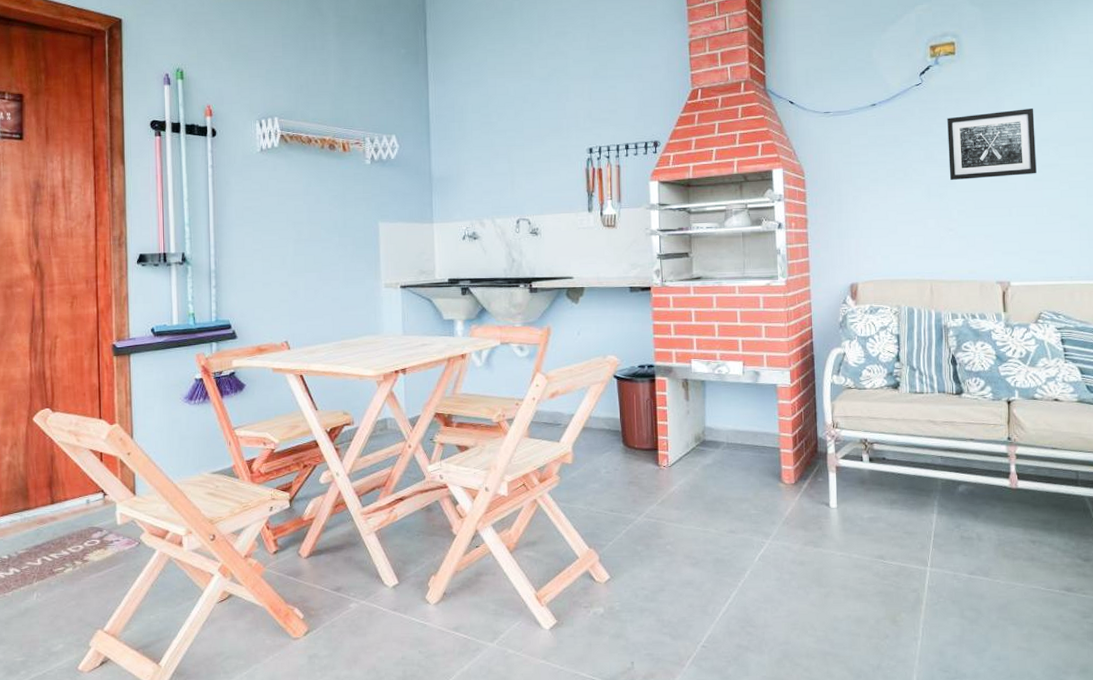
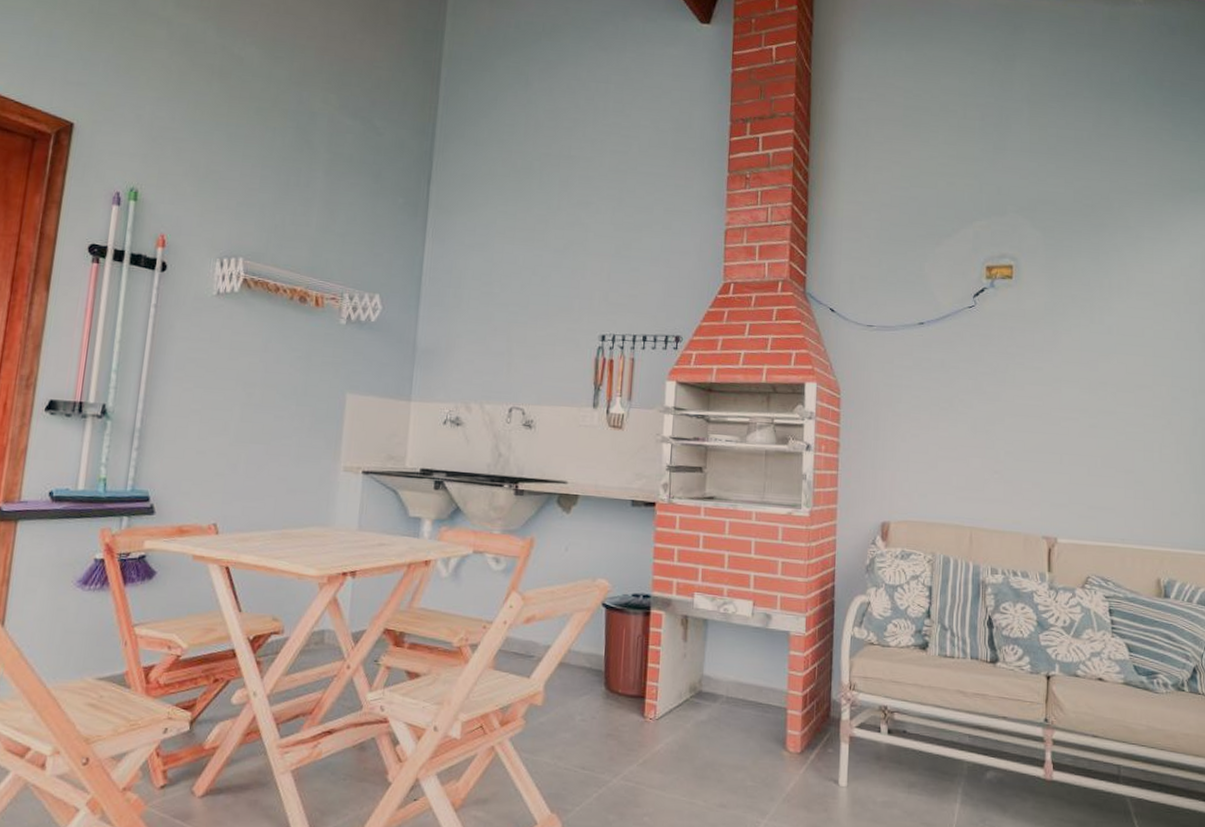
wall art: present [947,107,1037,180] -> none [998,346,1093,420]

